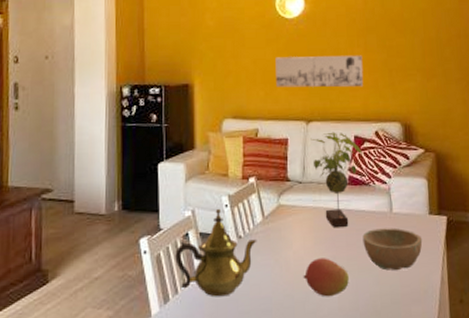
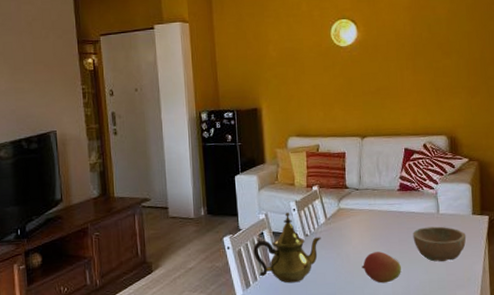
wall art: present [275,55,364,88] -> none [332,77,413,108]
plant: present [310,132,362,227] -> none [365,145,412,226]

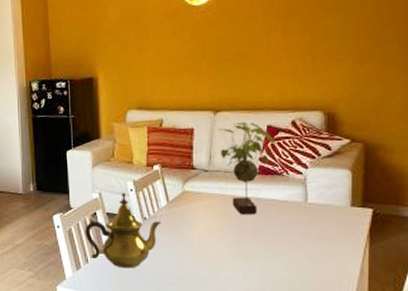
fruit: present [362,251,401,283] -> none [207,242,255,277]
plant: none [365,145,412,226] -> present [218,121,276,214]
bowl: present [413,226,467,262] -> none [272,217,341,259]

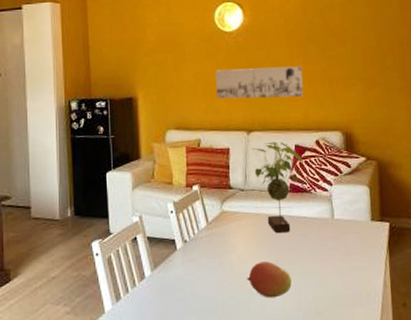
teapot: present [85,192,162,268] -> none [125,214,202,297]
wall art: none [181,40,281,78] -> present [216,66,304,99]
fruit: none [207,242,255,277] -> present [247,261,292,298]

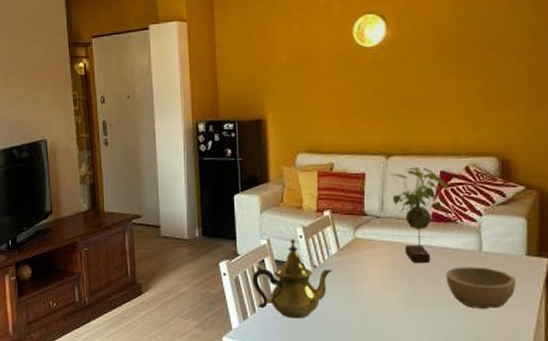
teapot: none [125,214,202,297] -> present [252,238,332,319]
wall art: present [216,66,304,99] -> none [352,84,454,121]
fruit: present [247,261,292,298] -> none [379,291,429,329]
bowl: none [304,233,365,275] -> present [446,267,517,310]

